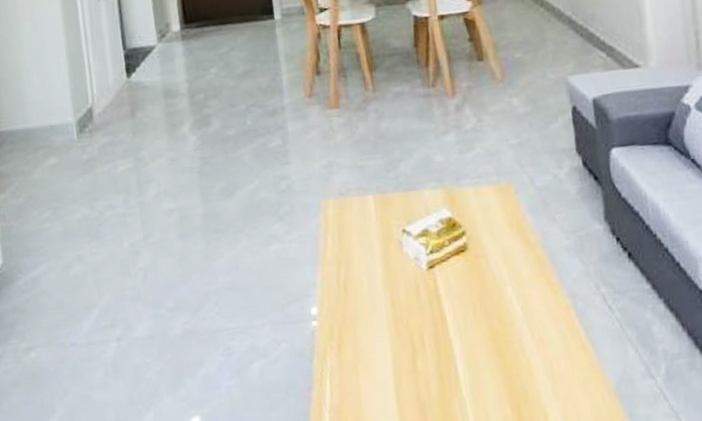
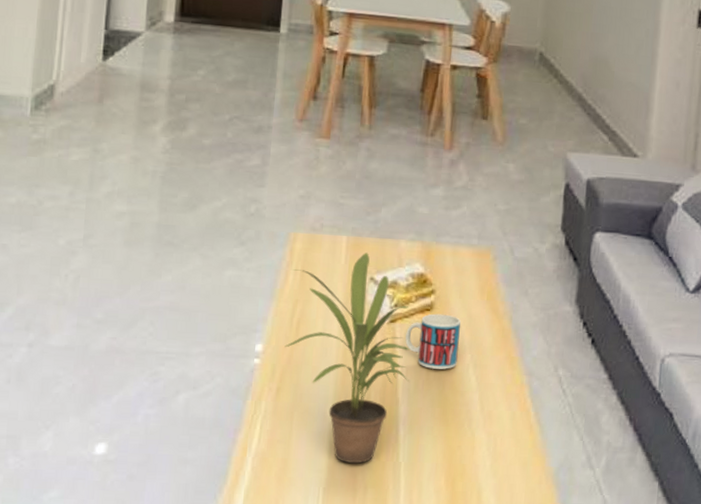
potted plant: none [330,207,458,405] -> present [284,252,411,464]
mug: none [446,252,500,306] -> present [405,313,461,369]

